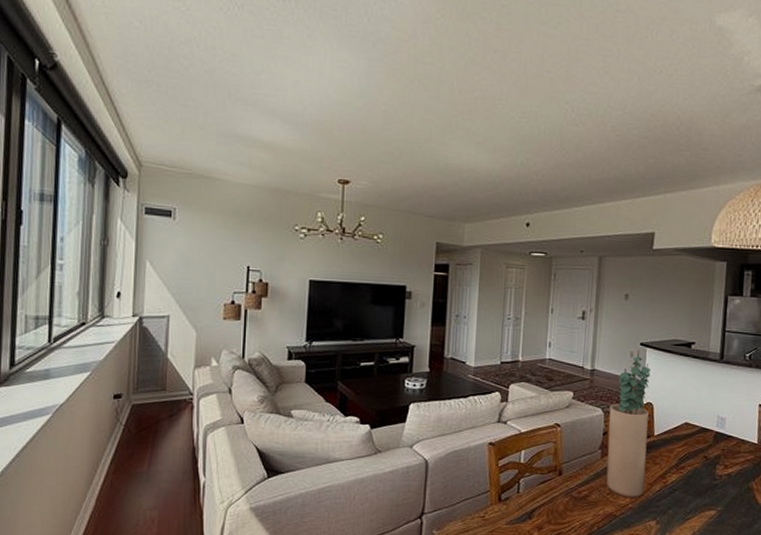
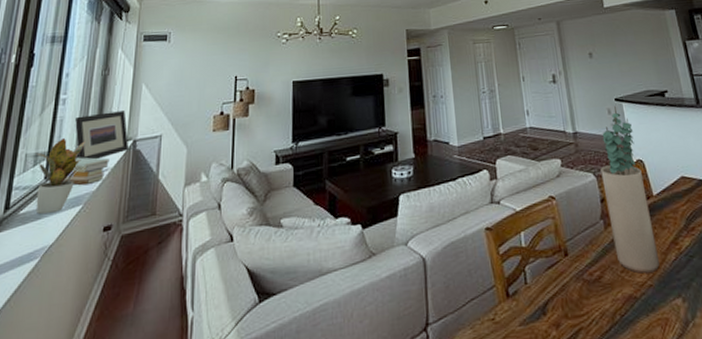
potted plant: none [37,304,93,376] -> present [36,137,88,215]
books: none [68,326,115,354] -> present [63,157,109,186]
picture frame: none [75,284,136,331] -> present [75,111,129,160]

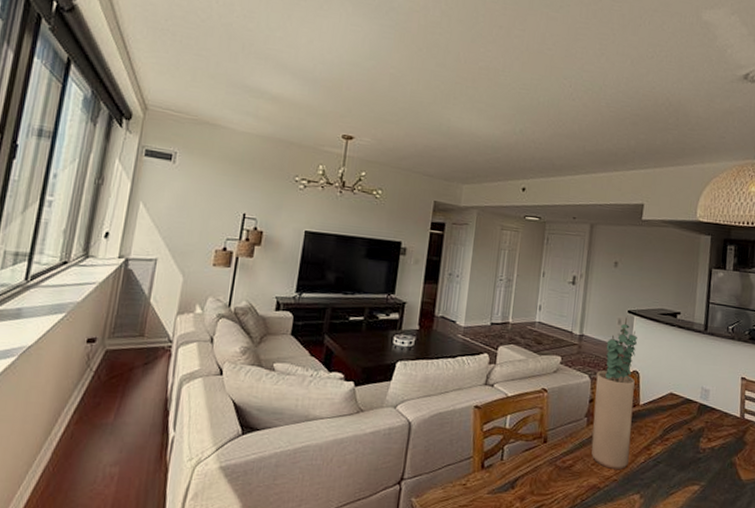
potted plant: present [36,137,88,215] -> none [14,241,74,316]
books: present [63,157,109,186] -> none [45,264,98,295]
picture frame: present [75,111,129,160] -> none [61,222,121,271]

